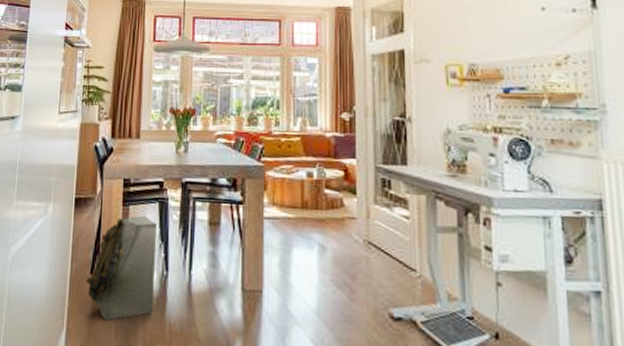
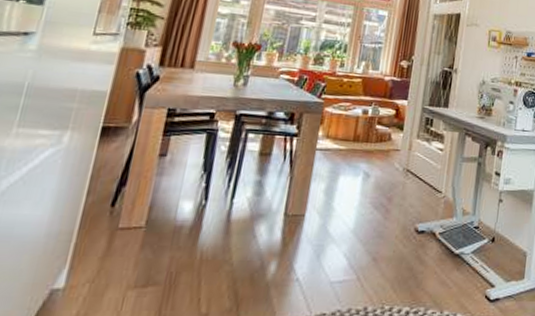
backpack: present [86,215,158,321] -> none [103,146,202,254]

